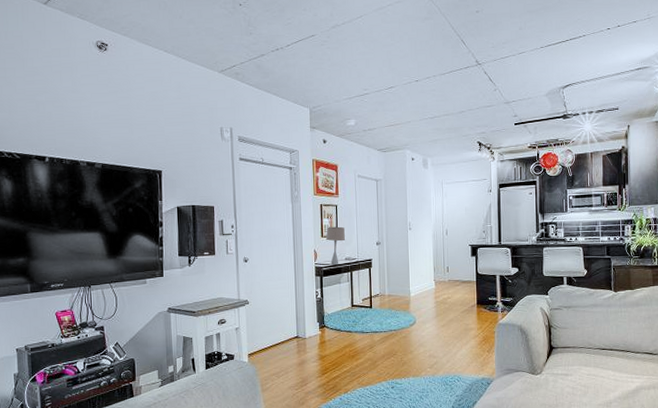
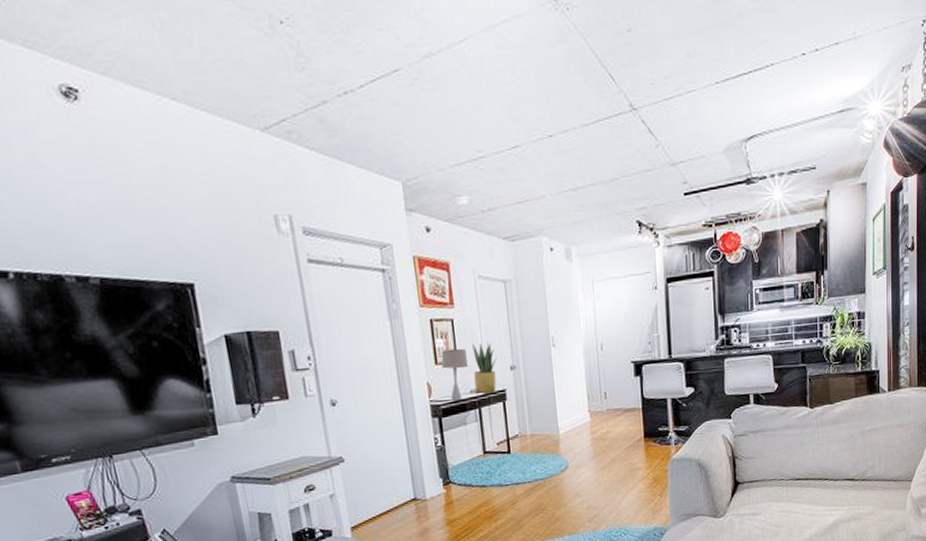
planter: none [348,223,367,261] -> present [472,342,498,394]

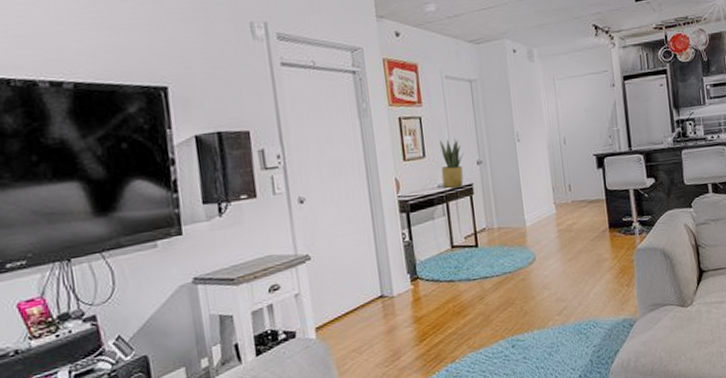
table lamp: present [441,348,468,401] -> none [409,145,435,196]

